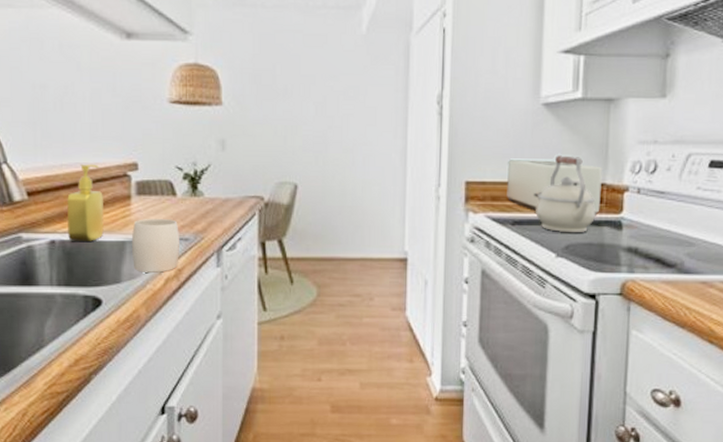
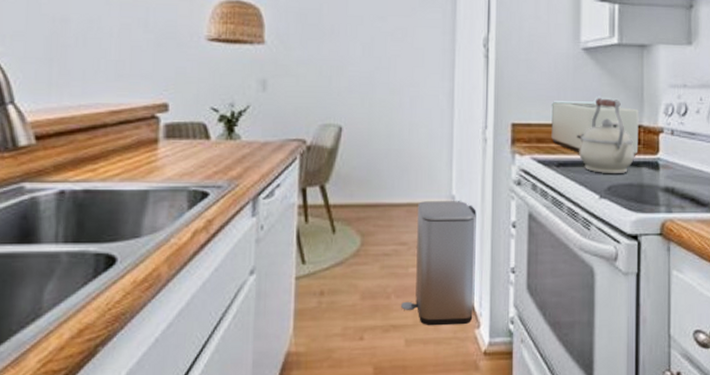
soap dispenser: present [67,164,104,241] -> none [81,104,126,191]
mug: present [131,219,180,274] -> none [155,165,212,226]
pedal bin: none [356,256,428,371] -> present [401,201,475,325]

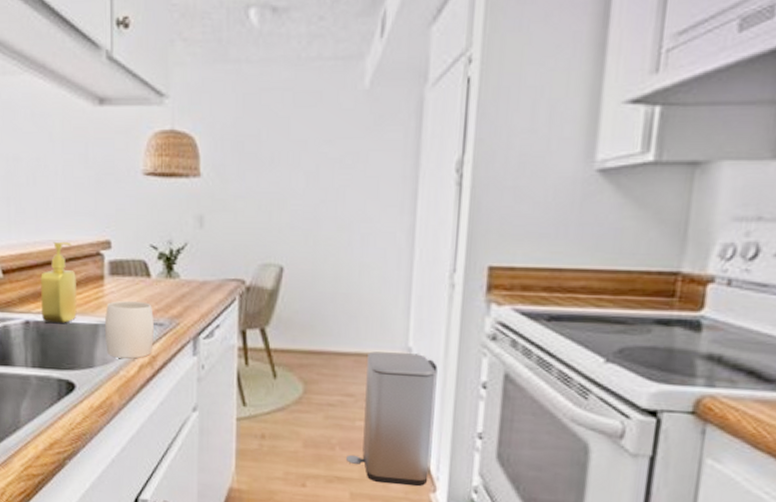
soap dispenser: none [81,104,126,191] -> present [41,241,77,323]
mug: none [155,165,212,226] -> present [104,301,155,360]
toaster: present [551,102,639,157] -> none [542,240,678,314]
kettle: present [579,98,635,174] -> none [580,235,665,334]

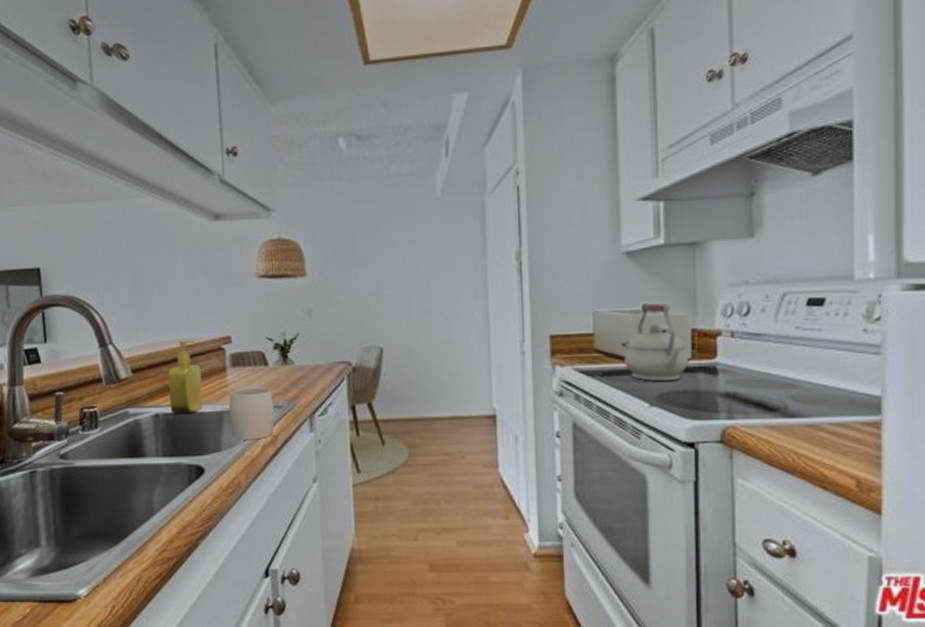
pedal bin: present [346,351,436,486] -> none [451,413,521,528]
toaster: none [542,240,678,314] -> present [592,309,692,363]
kettle: none [580,235,665,334] -> present [624,303,689,382]

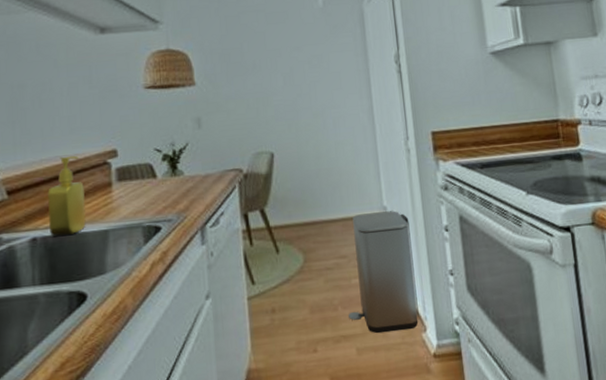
mug: present [228,388,275,441] -> none [114,202,164,260]
pedal bin: none [451,413,521,528] -> present [348,211,419,333]
toaster: present [592,309,692,363] -> none [468,103,559,153]
kettle: present [624,303,689,382] -> none [500,97,556,170]

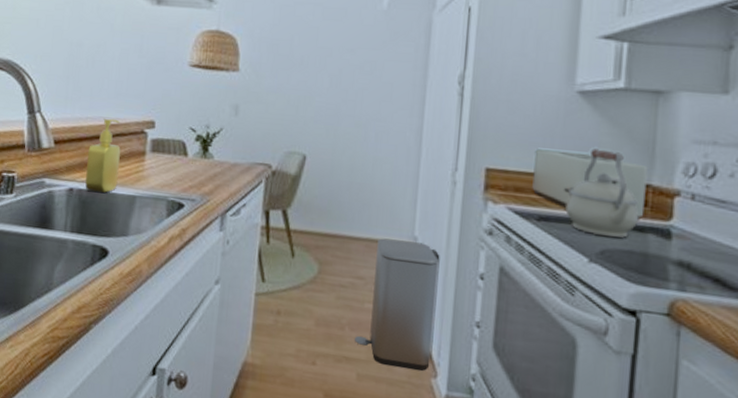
toaster: none [468,103,559,153] -> present [532,149,648,221]
kettle: none [500,97,556,170] -> present [565,149,639,239]

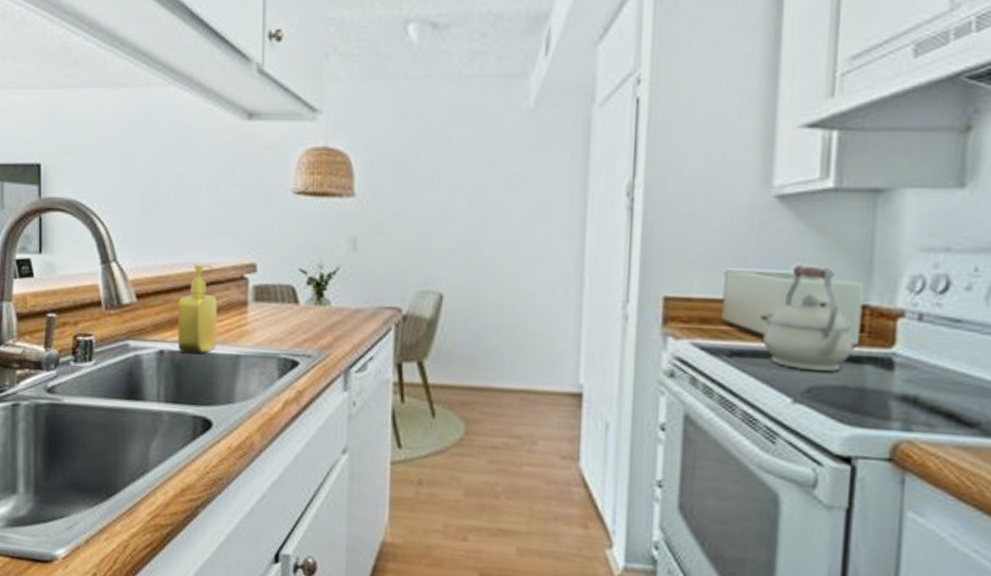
pedal bin: present [355,238,439,371] -> none [513,388,610,541]

